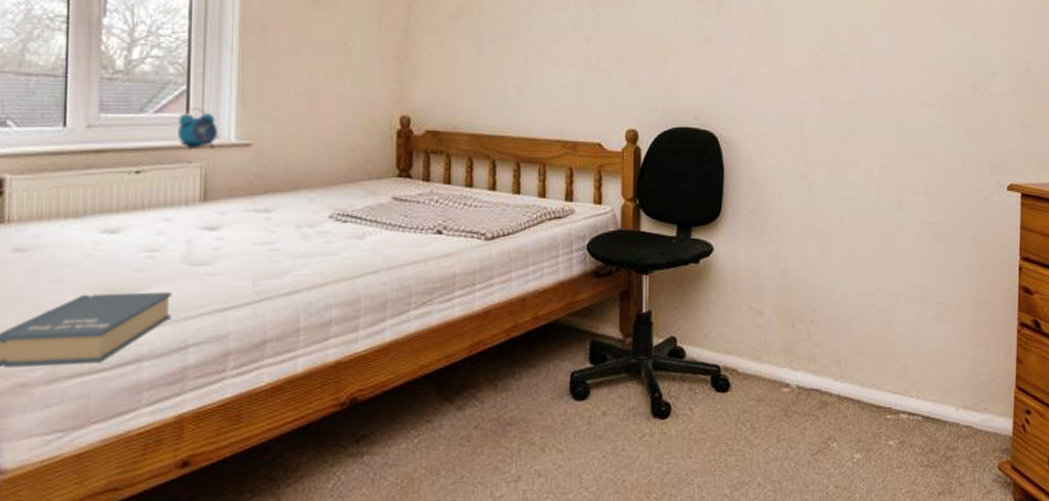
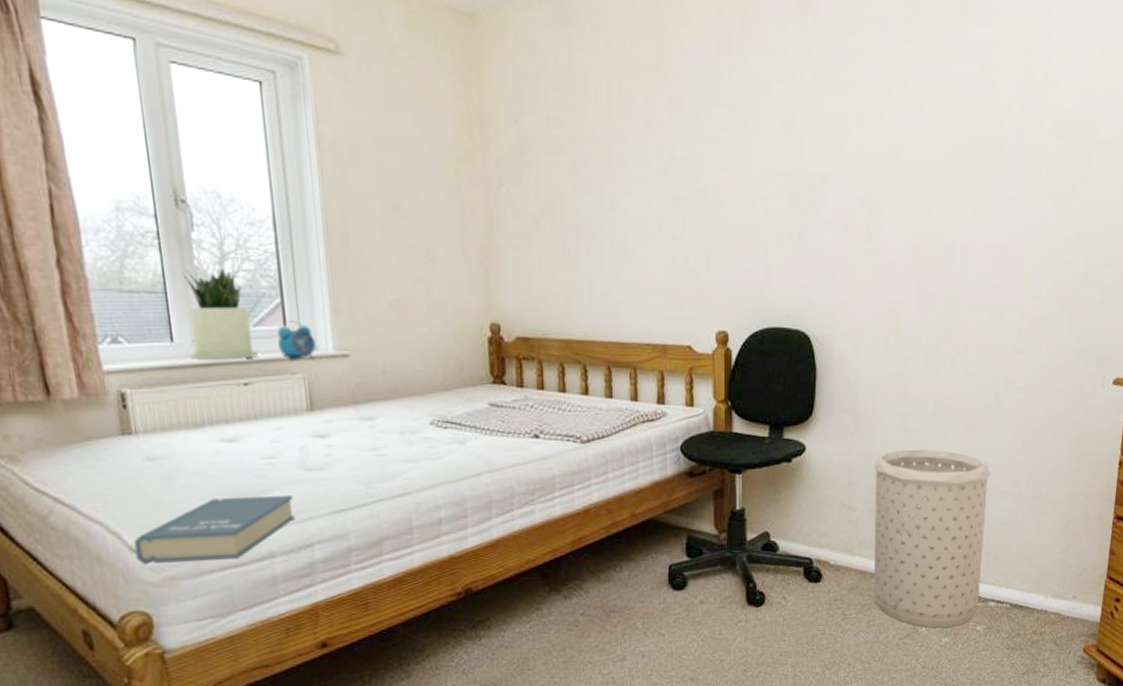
planter: none [81,54,156,147] -> present [182,268,259,361]
laundry basket: none [781,252,897,443] -> present [873,449,992,628]

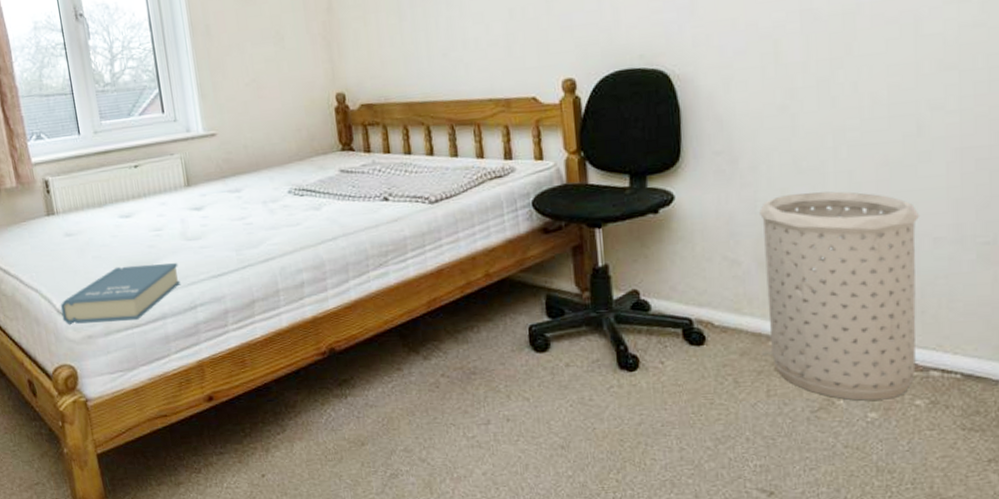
planter: present [182,268,259,361] -> none [84,68,145,149]
alarm clock: present [277,319,316,362] -> none [157,106,189,144]

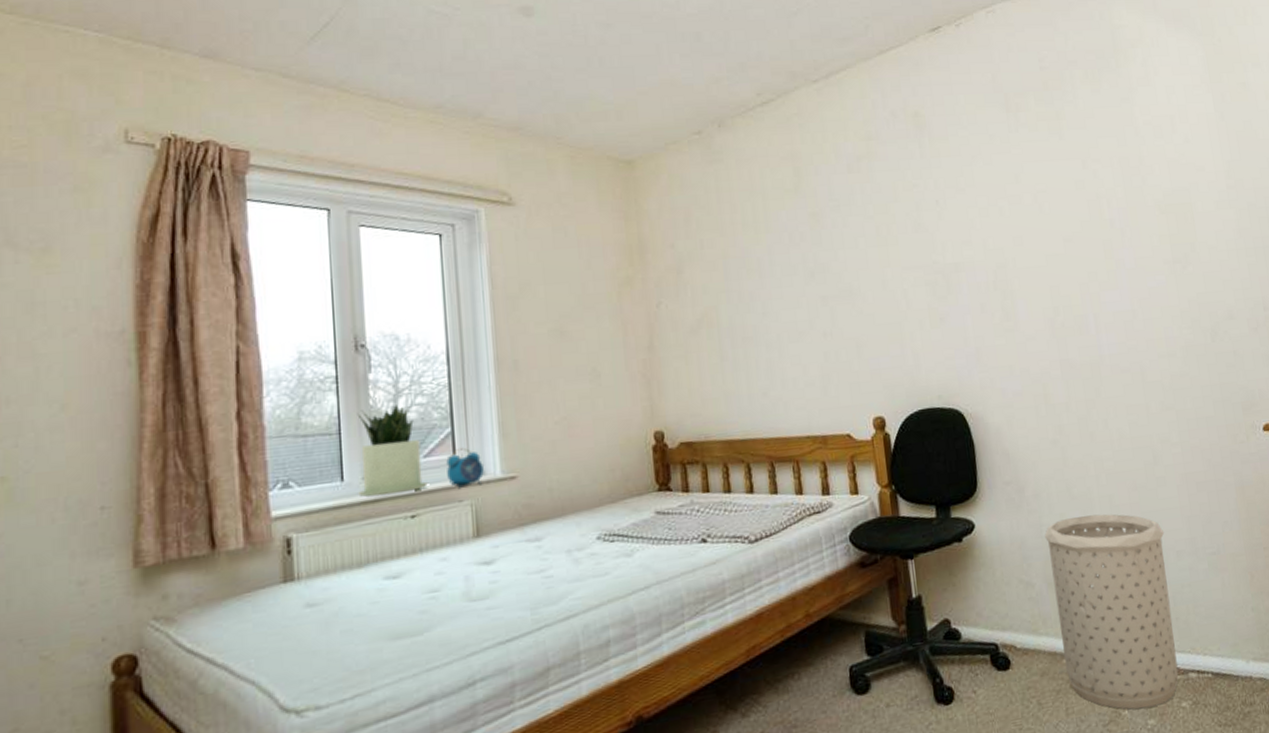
book: present [60,263,181,324] -> none [285,630,458,724]
planter: none [84,68,145,149] -> present [357,405,428,498]
alarm clock: none [157,106,189,144] -> present [446,447,484,490]

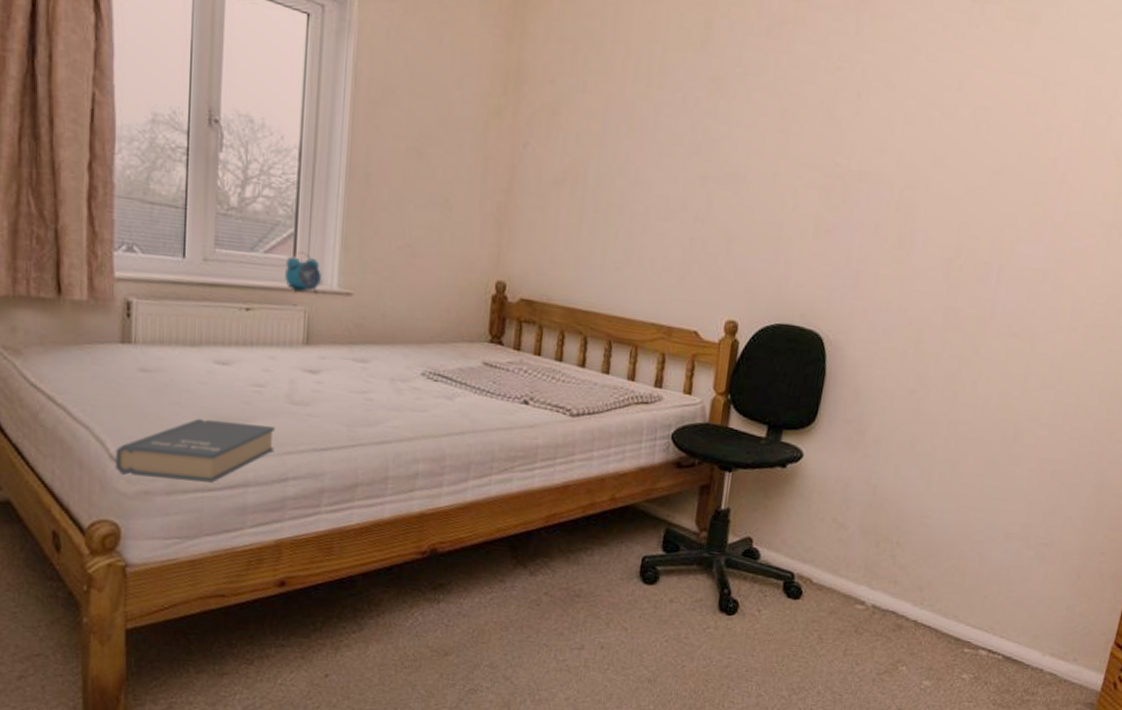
book: none [285,630,458,724] -> present [115,418,276,484]
planter: present [357,405,428,498] -> none [198,189,265,285]
laundry basket: present [1045,514,1179,710] -> none [855,472,1001,671]

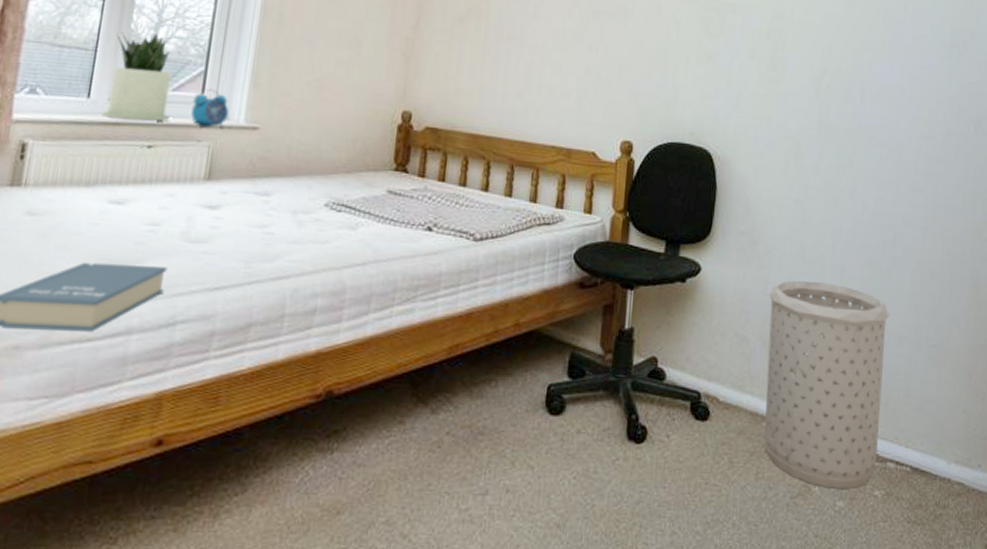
planter: none [198,189,265,285] -> present [101,32,172,122]
laundry basket: none [855,472,1001,671] -> present [764,281,890,489]

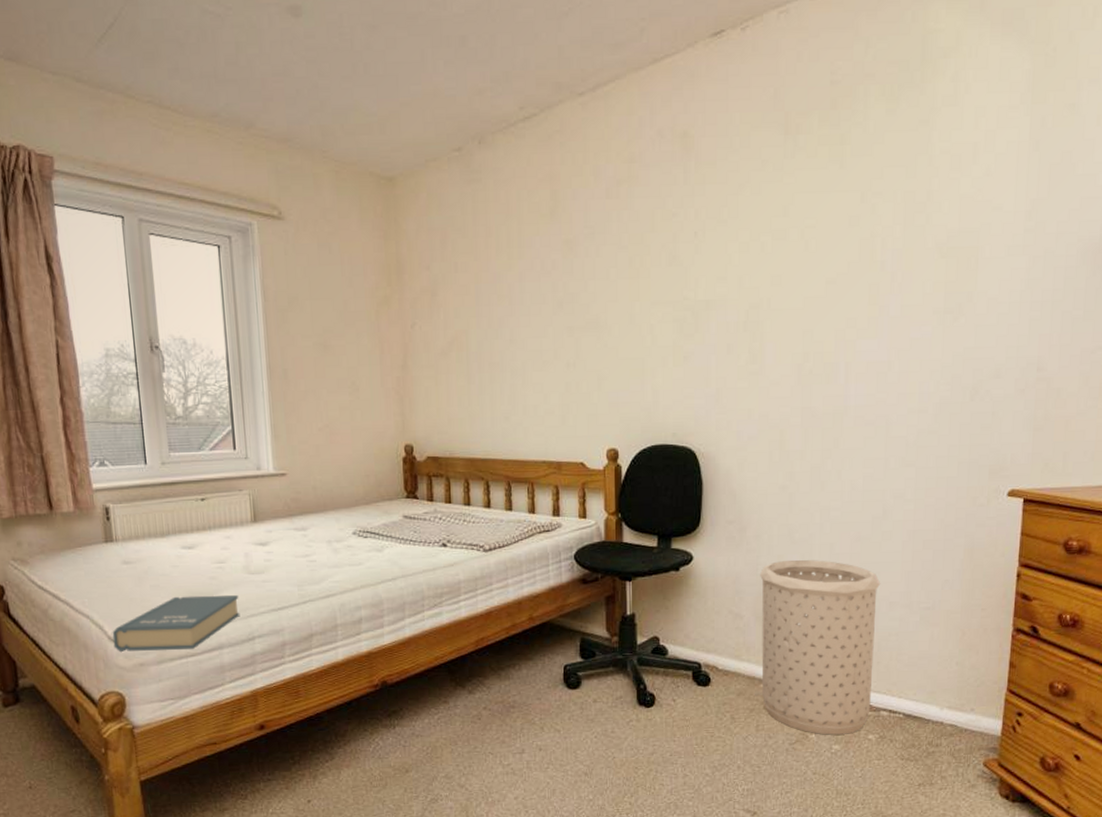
planter: present [101,32,172,122] -> none [155,402,214,480]
alarm clock: present [191,88,229,129] -> none [228,444,259,480]

